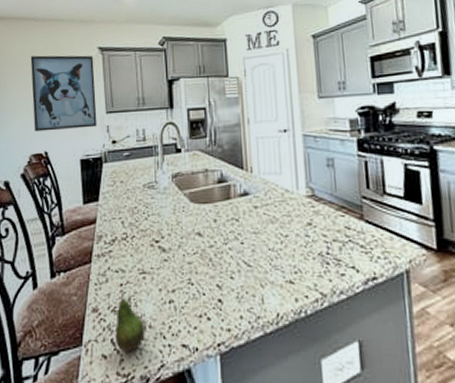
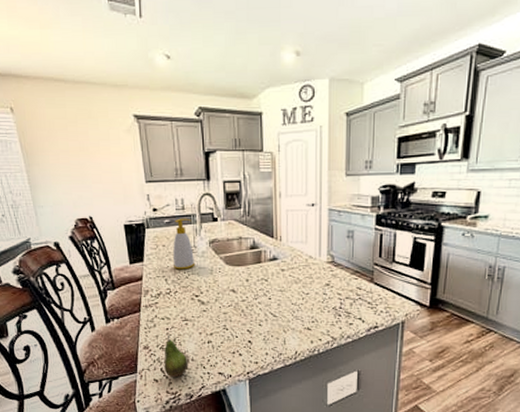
wall art: present [30,55,97,132] -> none [65,121,137,198]
soap bottle: none [130,150,156,210] -> present [172,218,195,270]

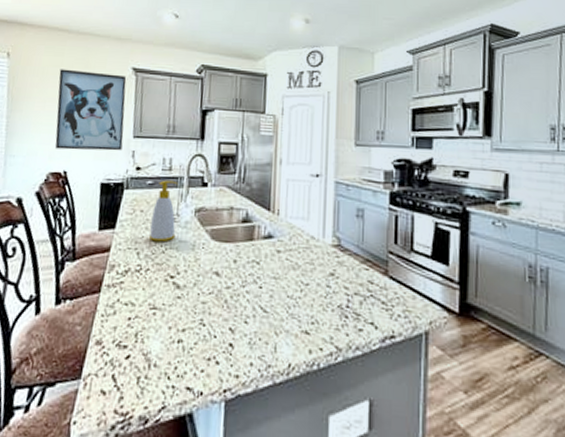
wall art: none [65,121,137,198] -> present [55,69,127,151]
fruit: present [164,336,189,378] -> none [116,328,150,390]

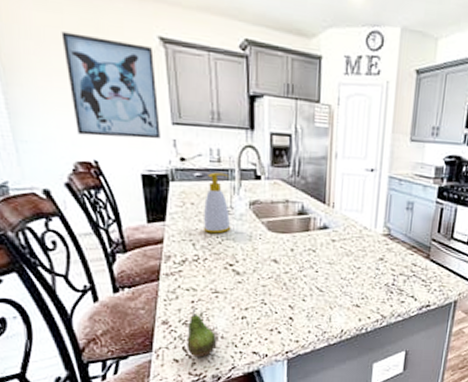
fruit: none [116,328,150,390] -> present [187,309,217,357]

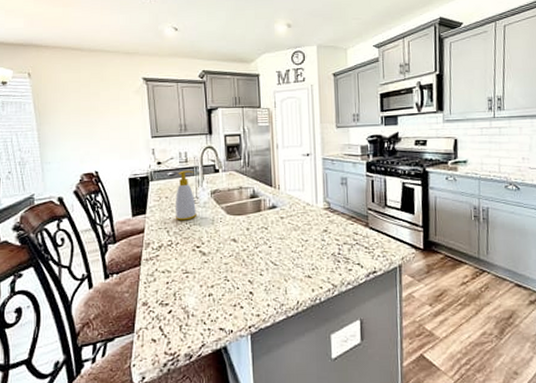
wall art: present [61,31,160,139] -> none [78,83,143,153]
fruit: present [187,309,217,357] -> none [163,290,189,336]

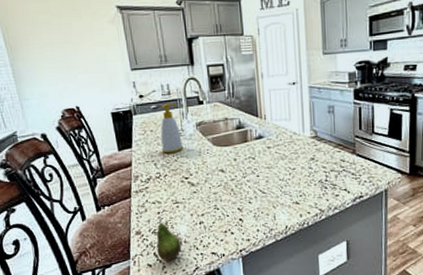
fruit: none [163,290,189,336] -> present [157,219,182,261]

